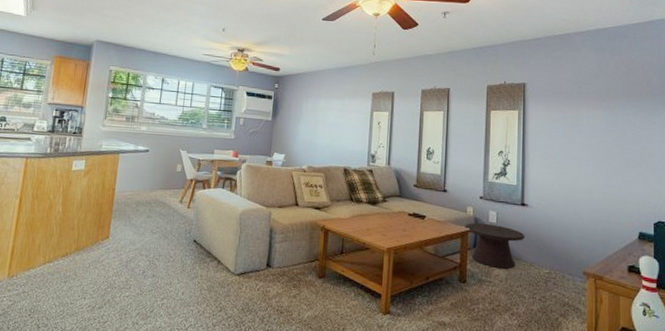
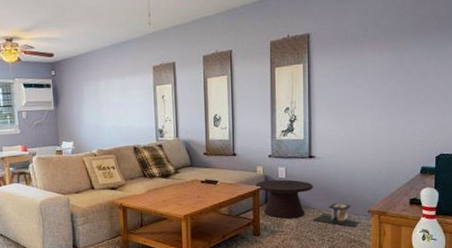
staircase: none [523,257,574,289] -> present [312,202,360,228]

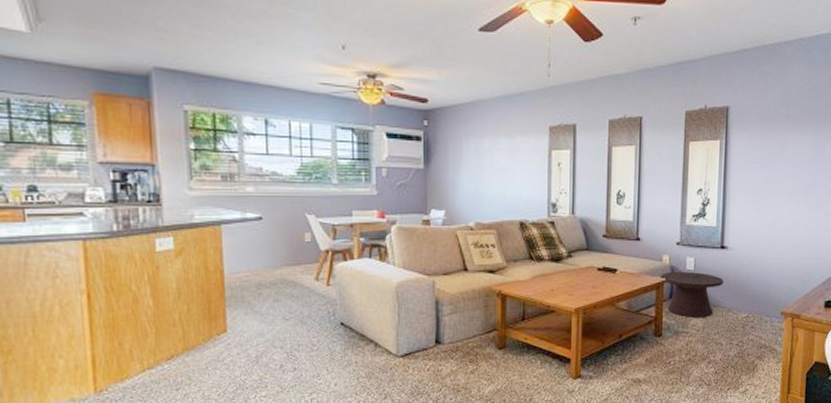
staircase: present [312,202,360,228] -> none [721,301,771,331]

